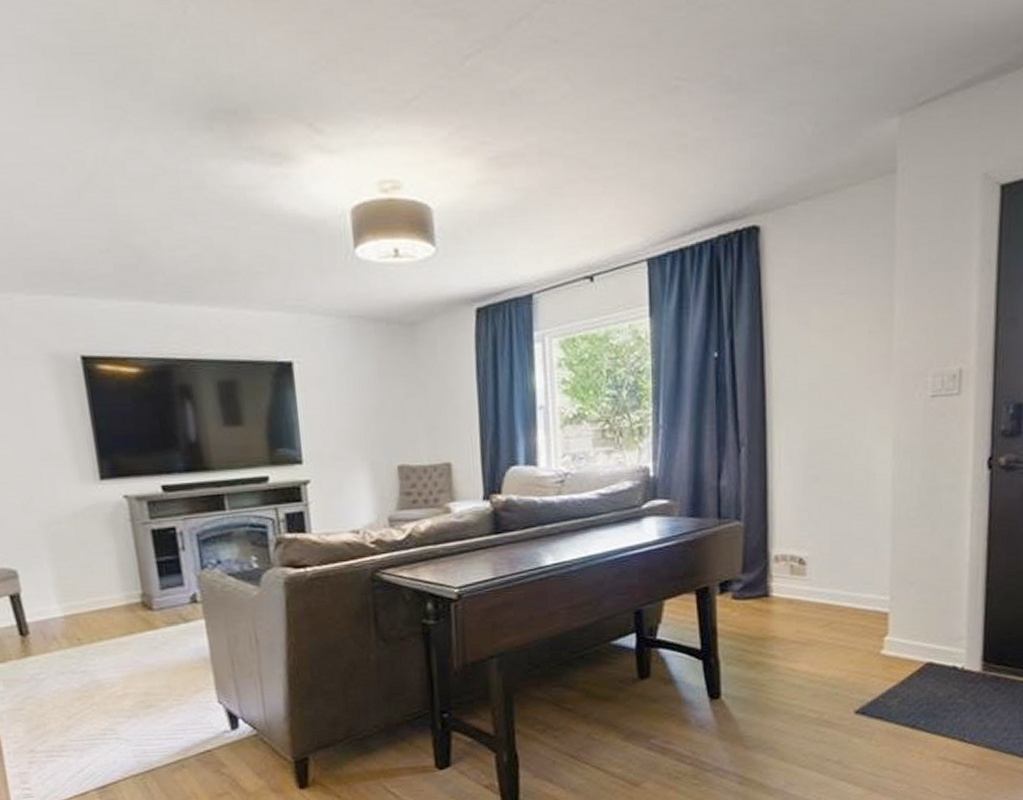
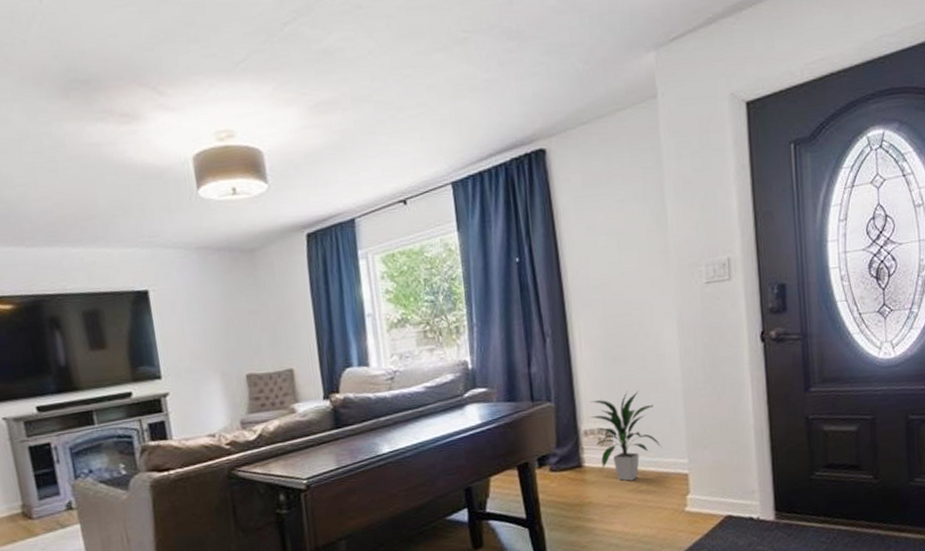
indoor plant: none [782,514,863,616] -> present [589,390,663,481]

